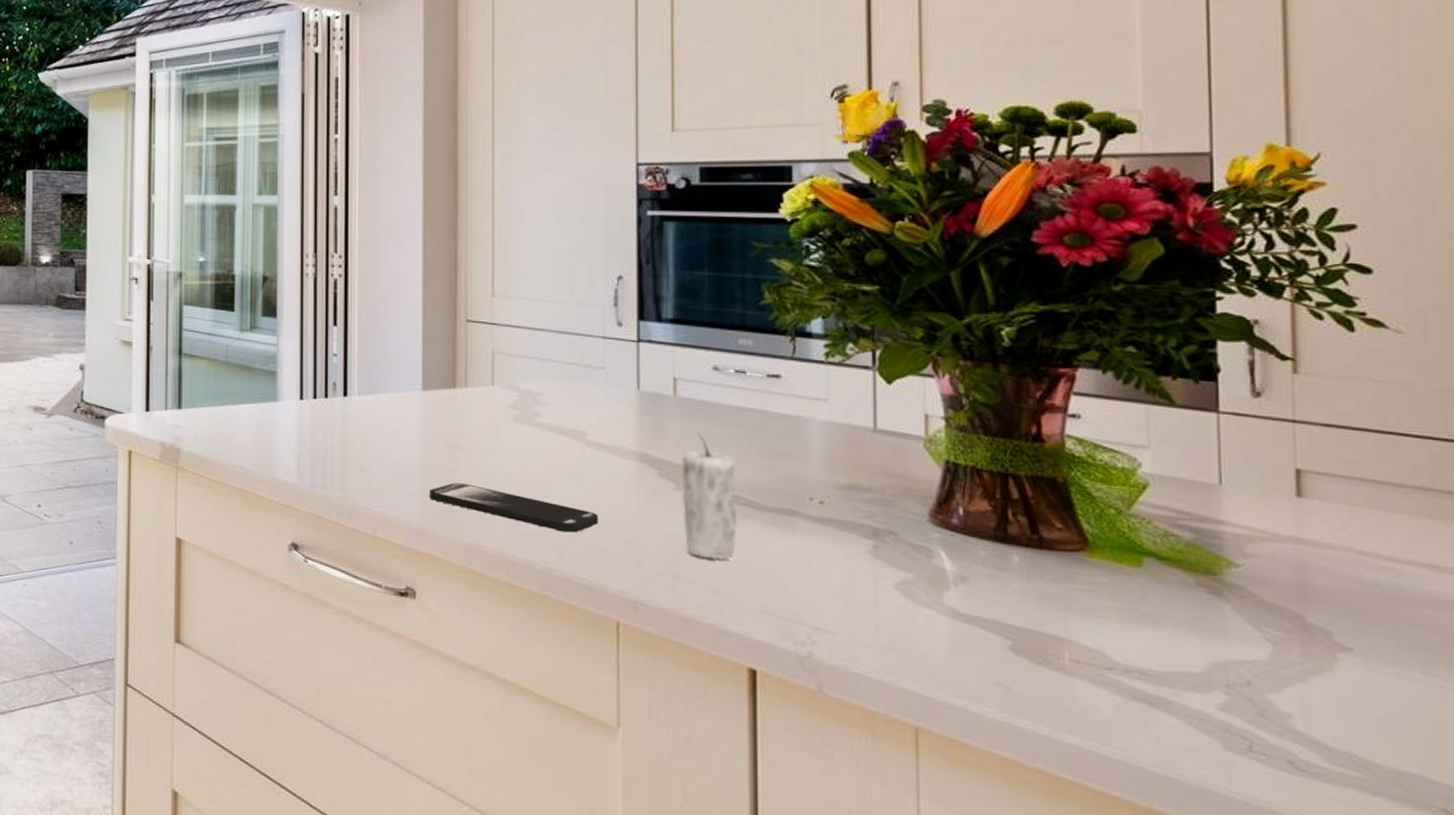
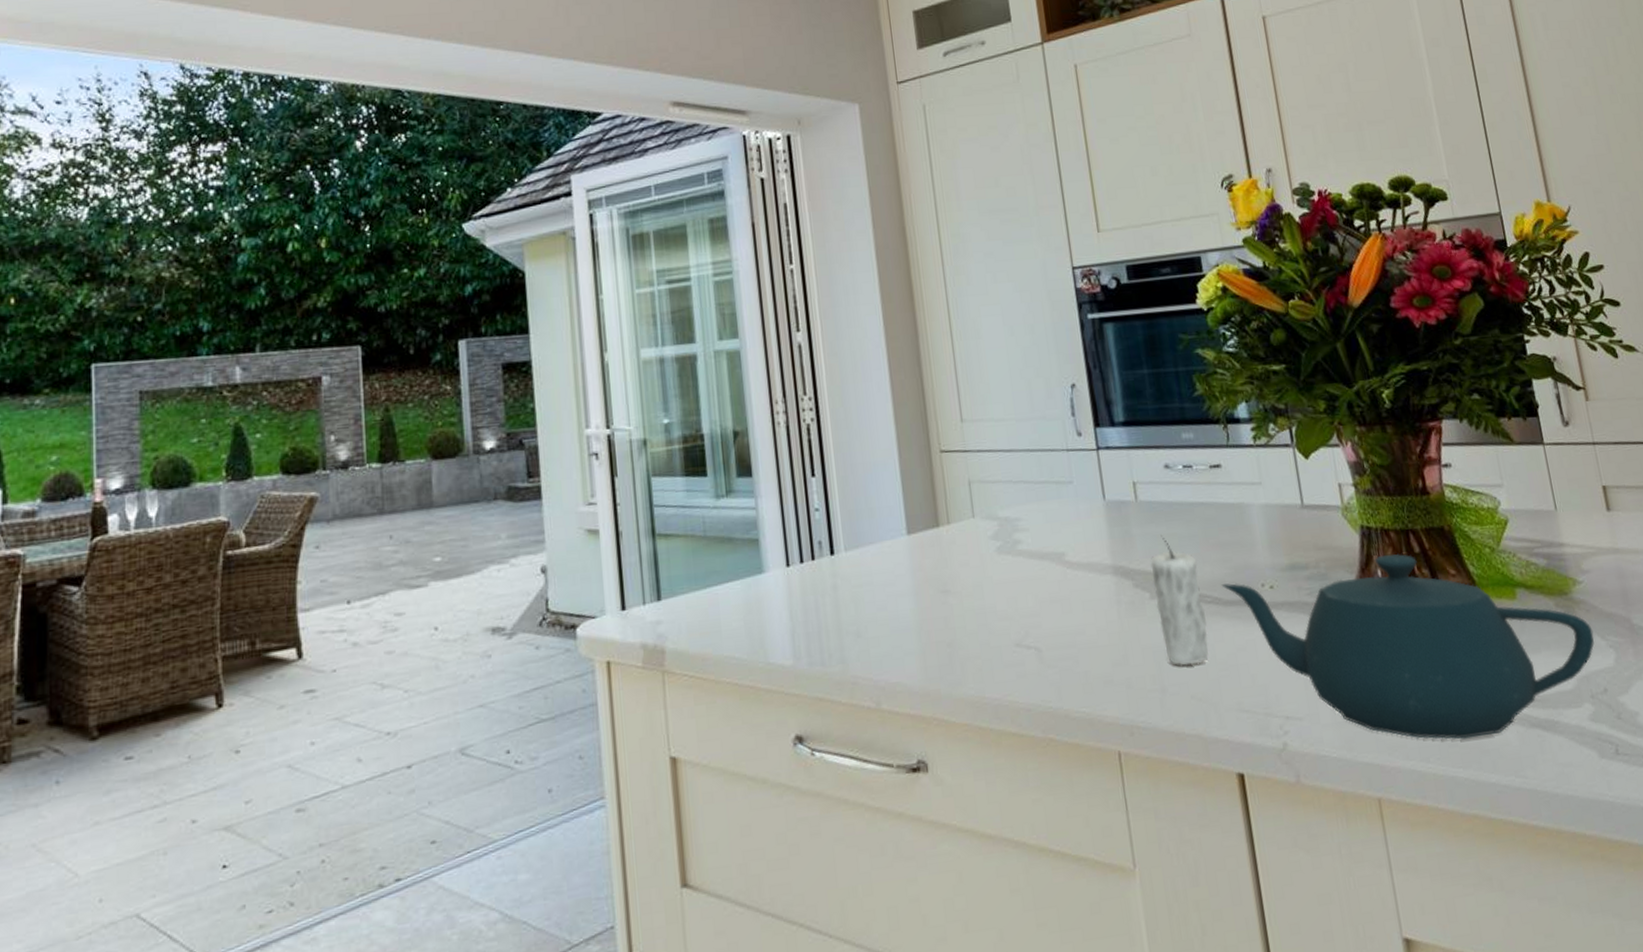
smartphone: present [430,483,598,533] -> none [927,630,1088,666]
teapot: none [761,490,1245,697] -> present [1221,554,1595,740]

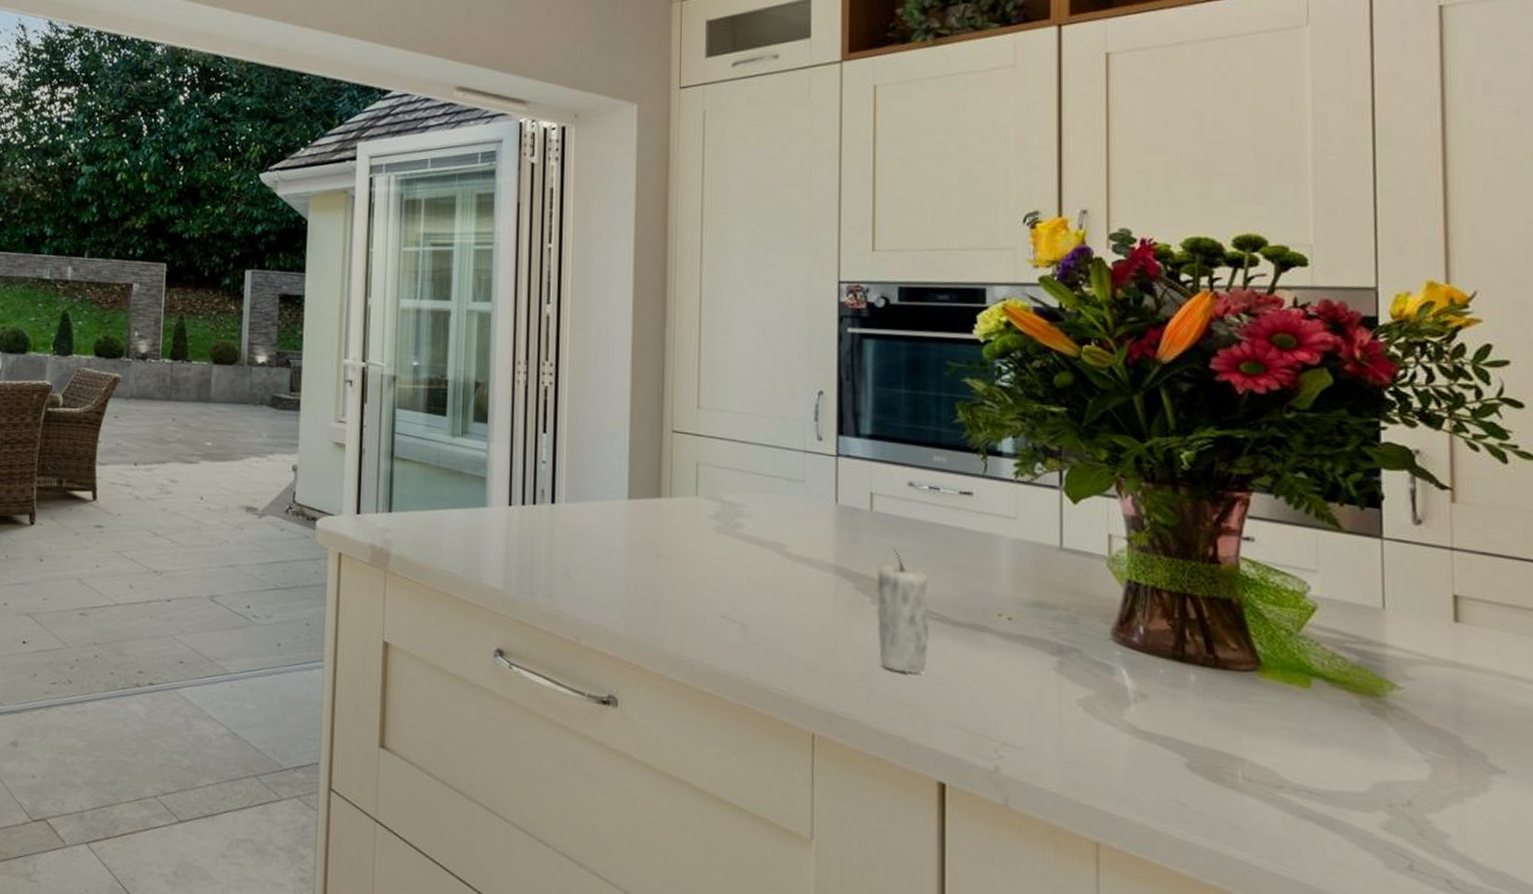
teapot: present [1221,554,1595,740] -> none [952,605,1406,815]

